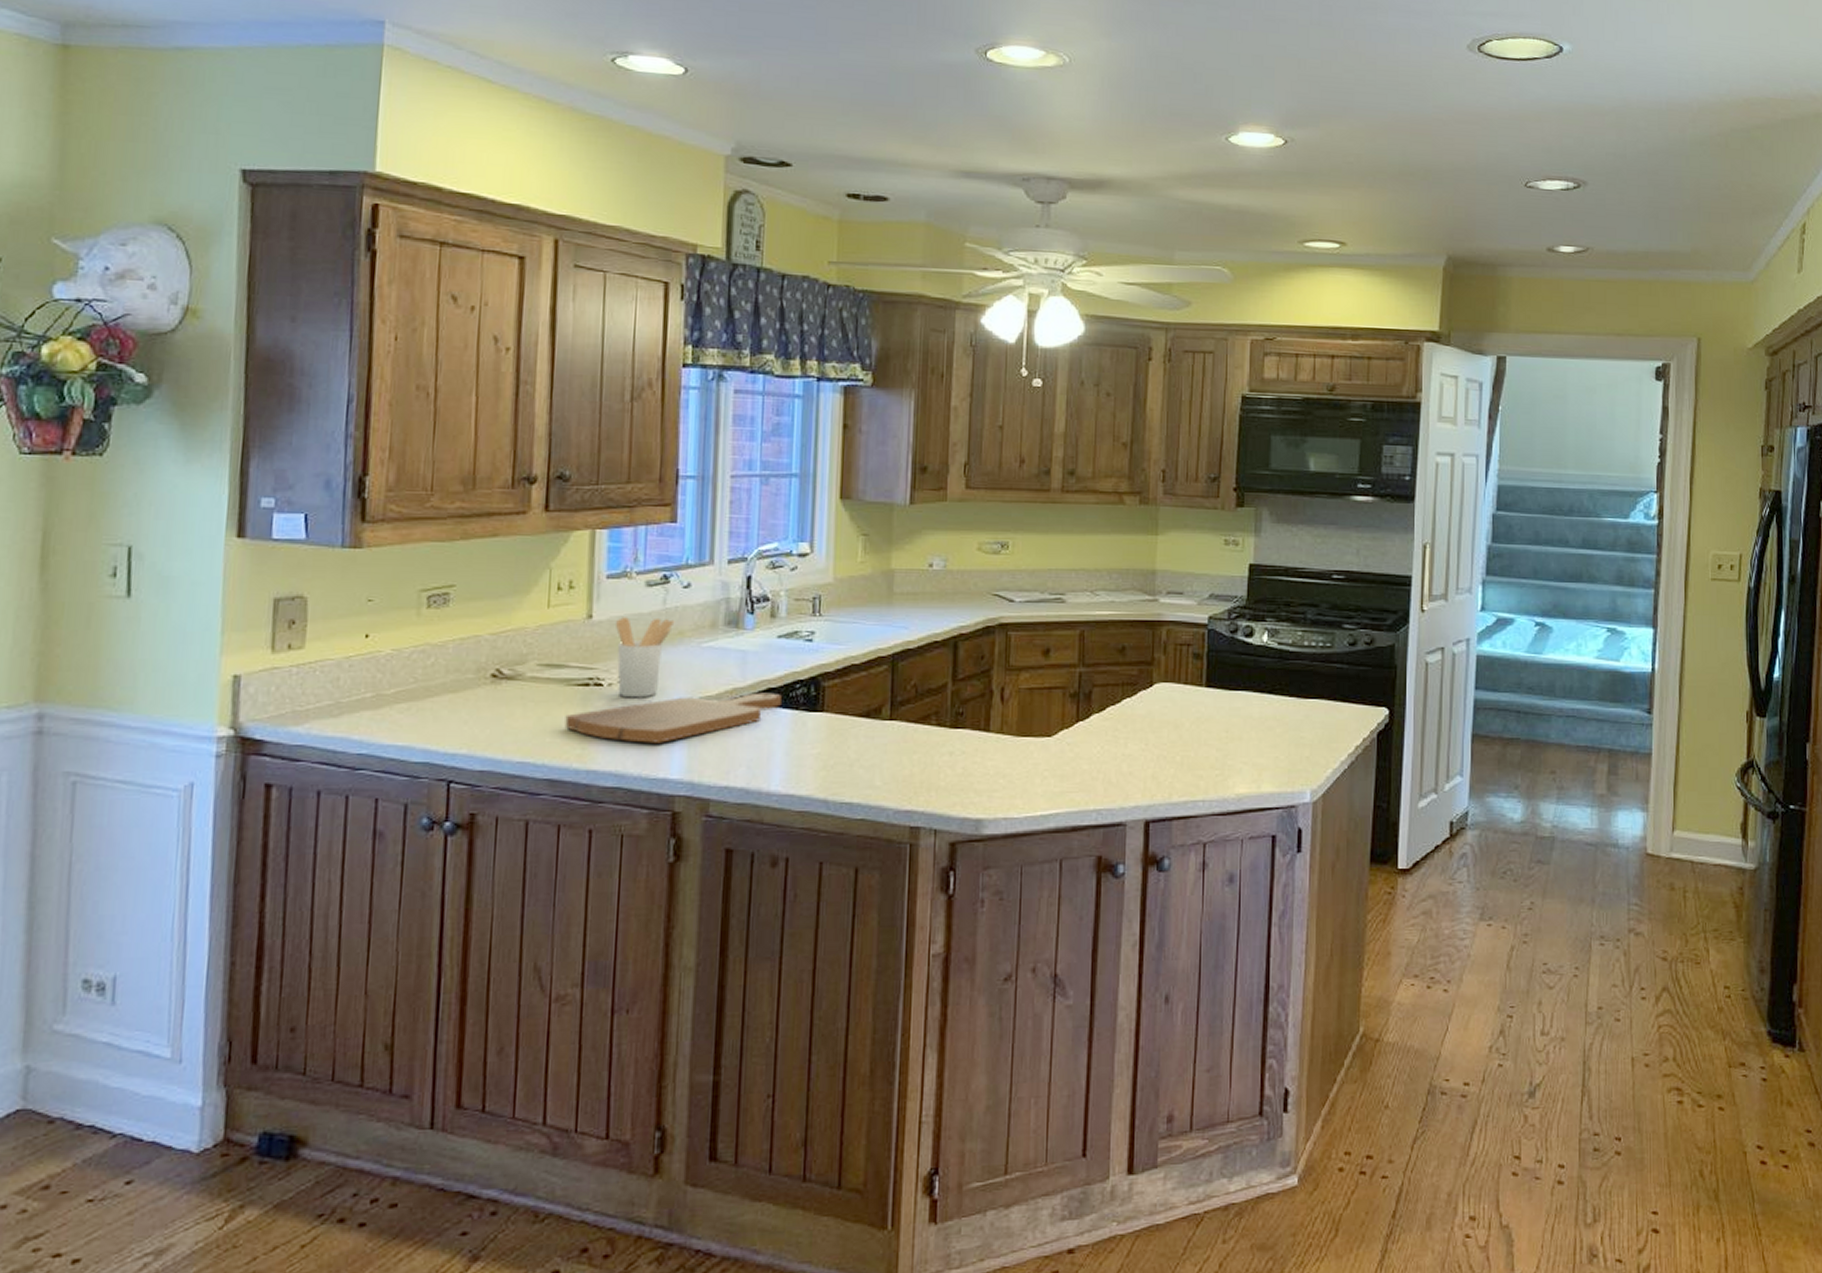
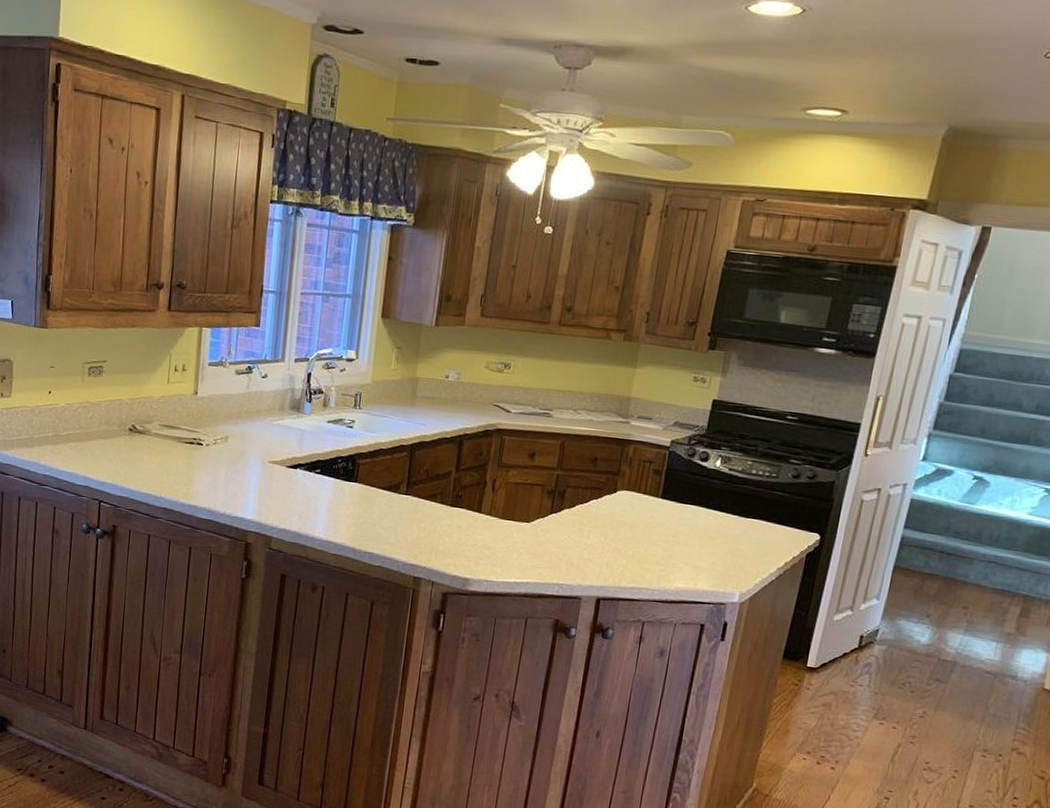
cutting board: present [564,692,782,743] -> none [176,459,327,492]
utensil holder: present [615,617,675,698] -> none [212,395,255,457]

